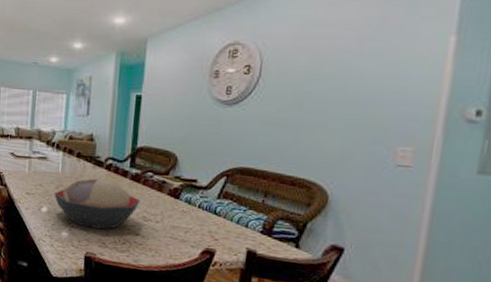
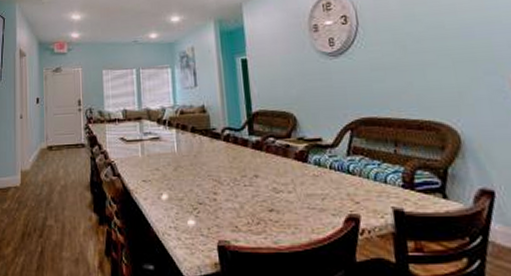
decorative bowl: present [54,177,141,230] -> none [173,152,267,211]

